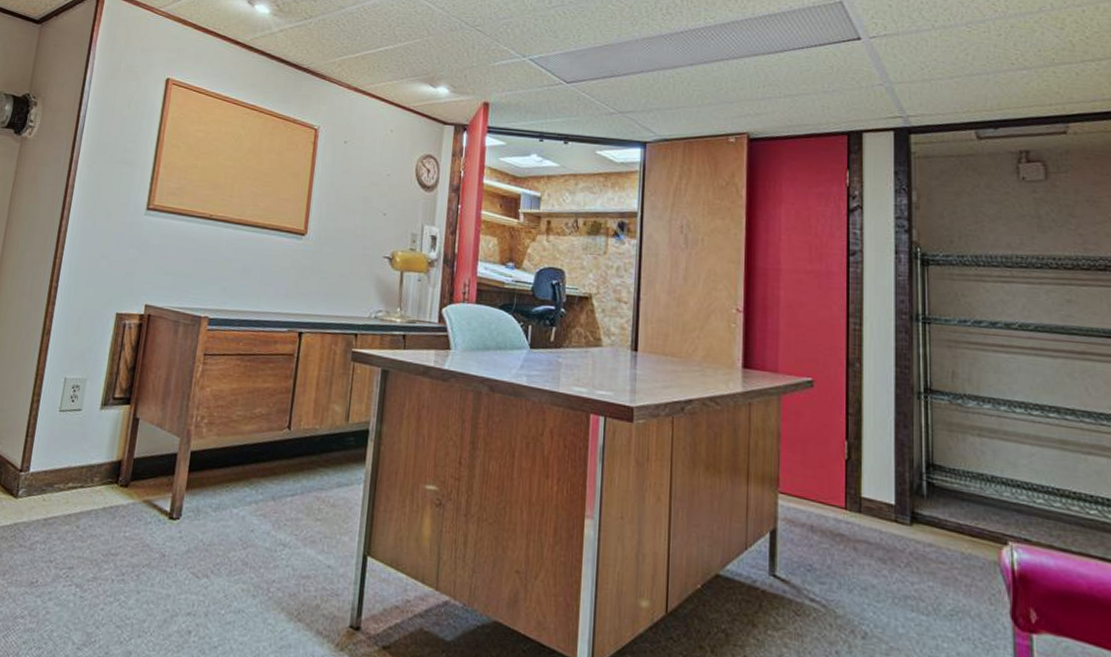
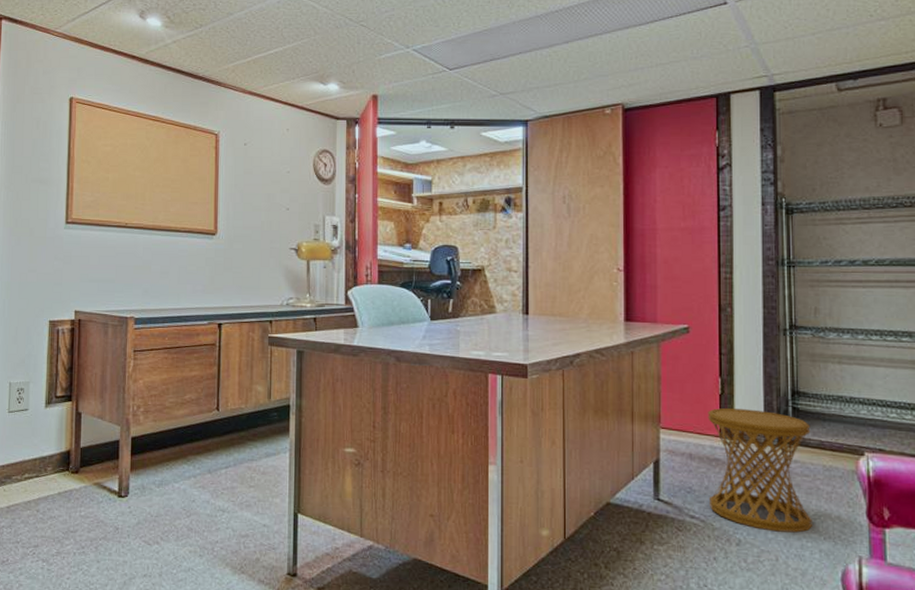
side table: none [831,475,949,630] -> present [708,408,812,533]

